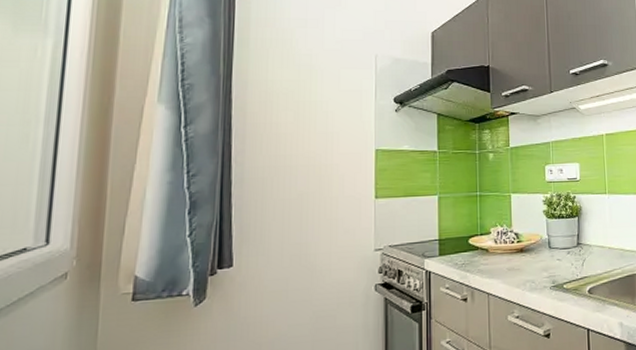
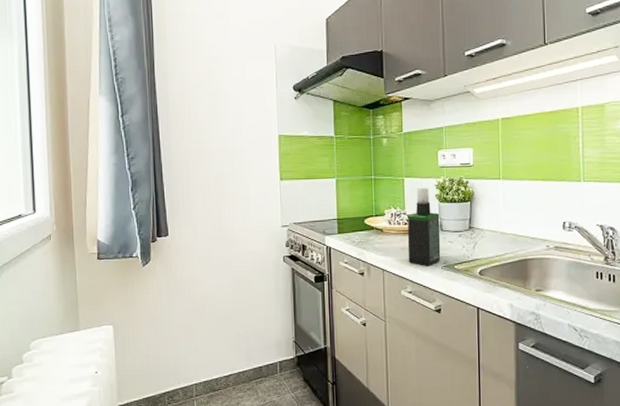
spray bottle: none [514,204,550,287] -> present [407,188,441,266]

